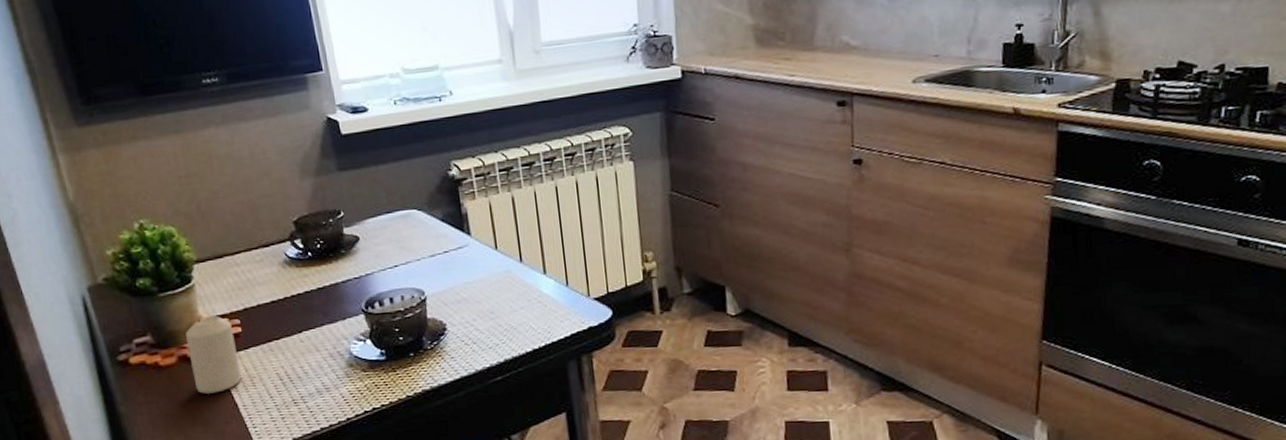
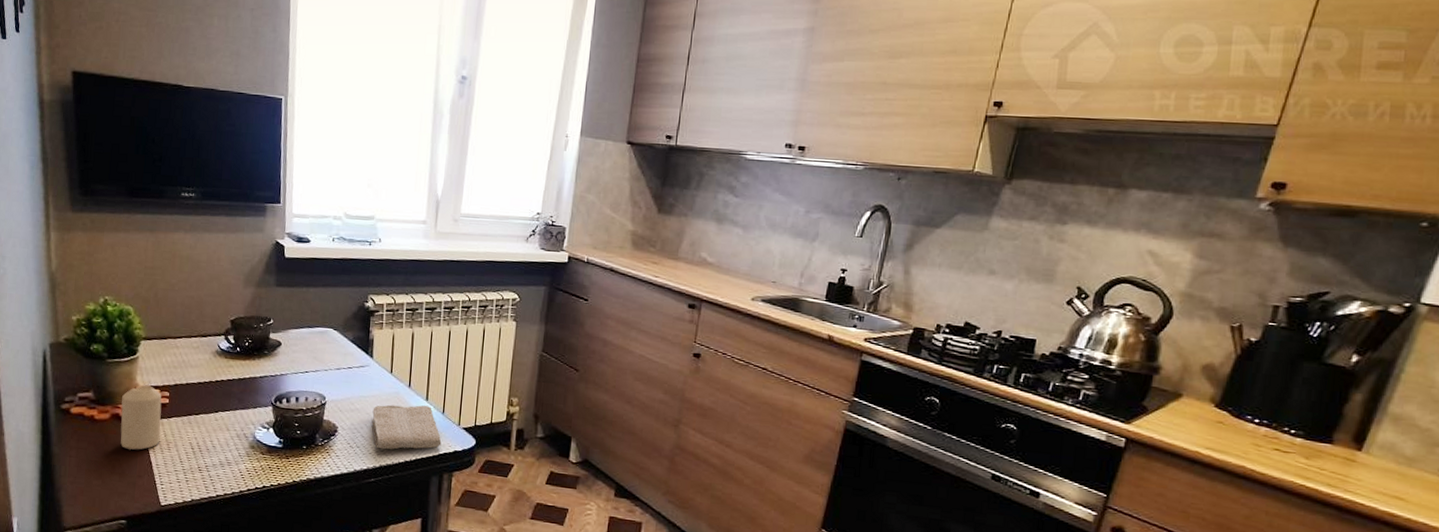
washcloth: none [483,280,572,341] -> present [372,405,442,450]

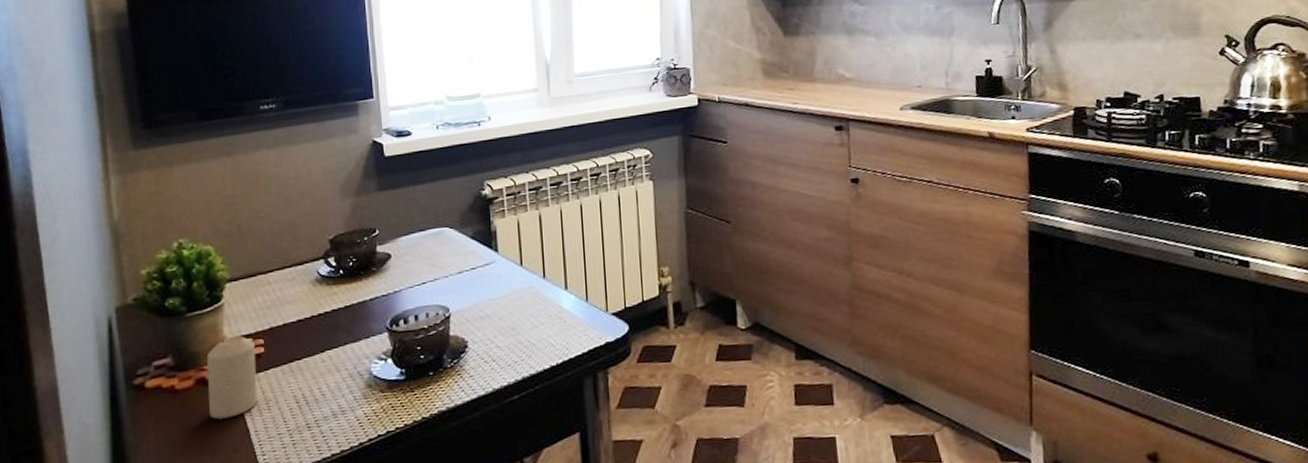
washcloth: present [372,405,442,450] -> none [505,296,590,358]

